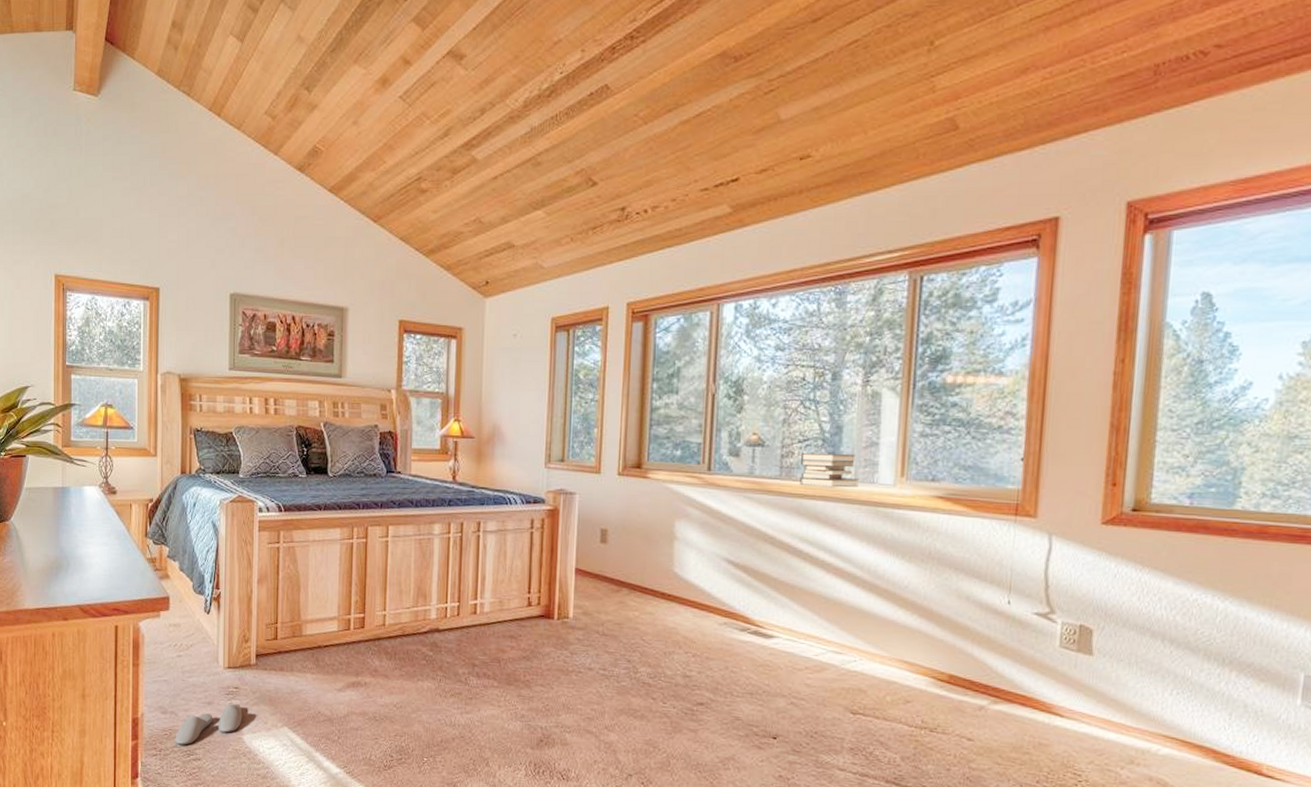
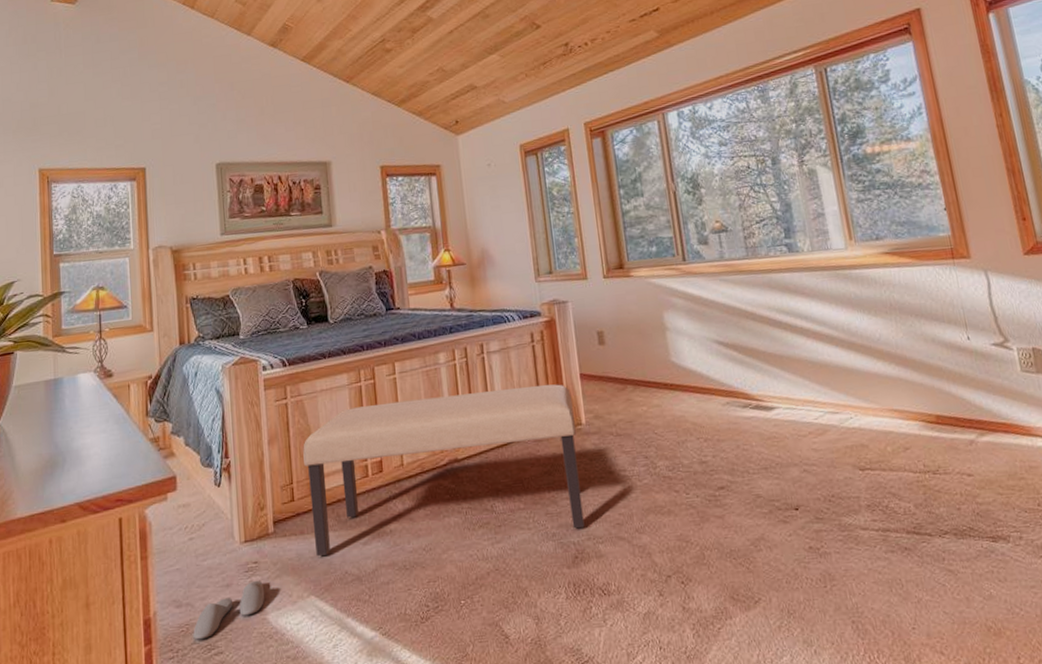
bench: none [290,562,563,716] -> present [303,384,585,557]
books: present [800,452,859,488] -> none [761,226,816,262]

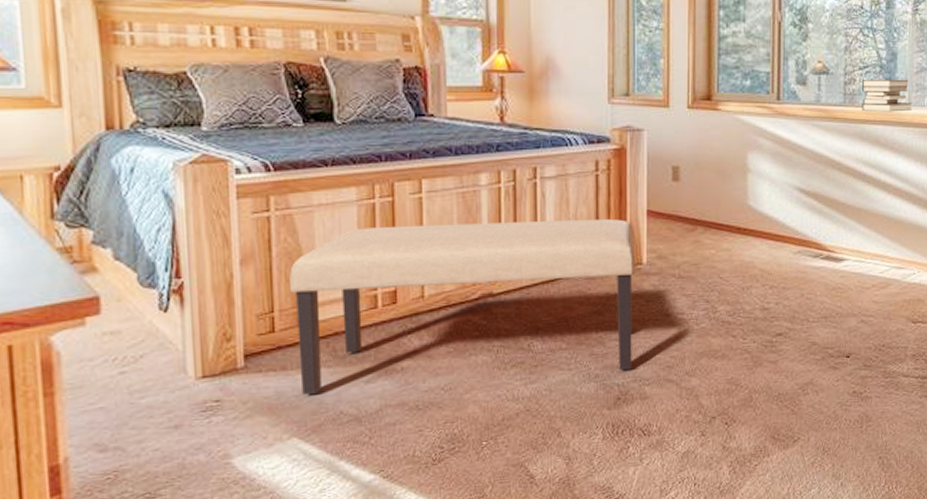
slippers: present [192,580,265,640] -> none [122,420,230,489]
books: none [761,226,816,262] -> present [862,79,912,112]

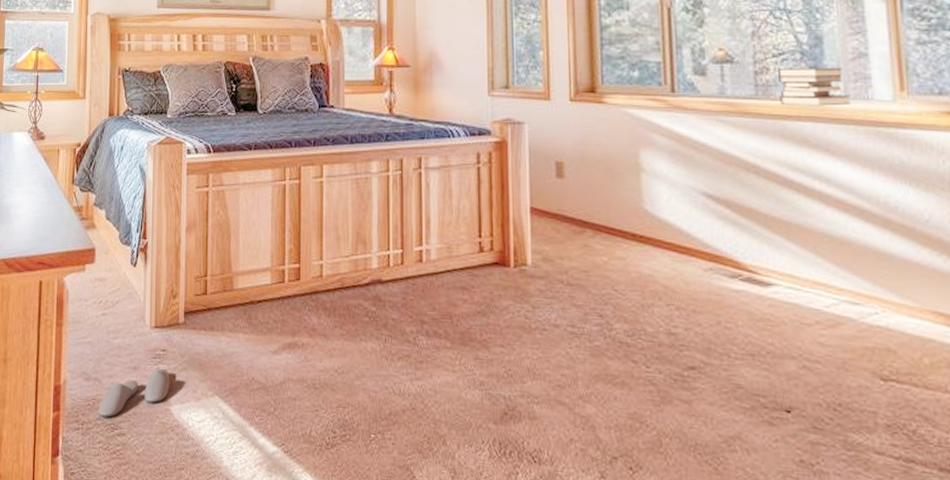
slippers: none [122,420,230,489] -> present [97,368,170,418]
bench: present [290,218,635,396] -> none [220,206,519,383]

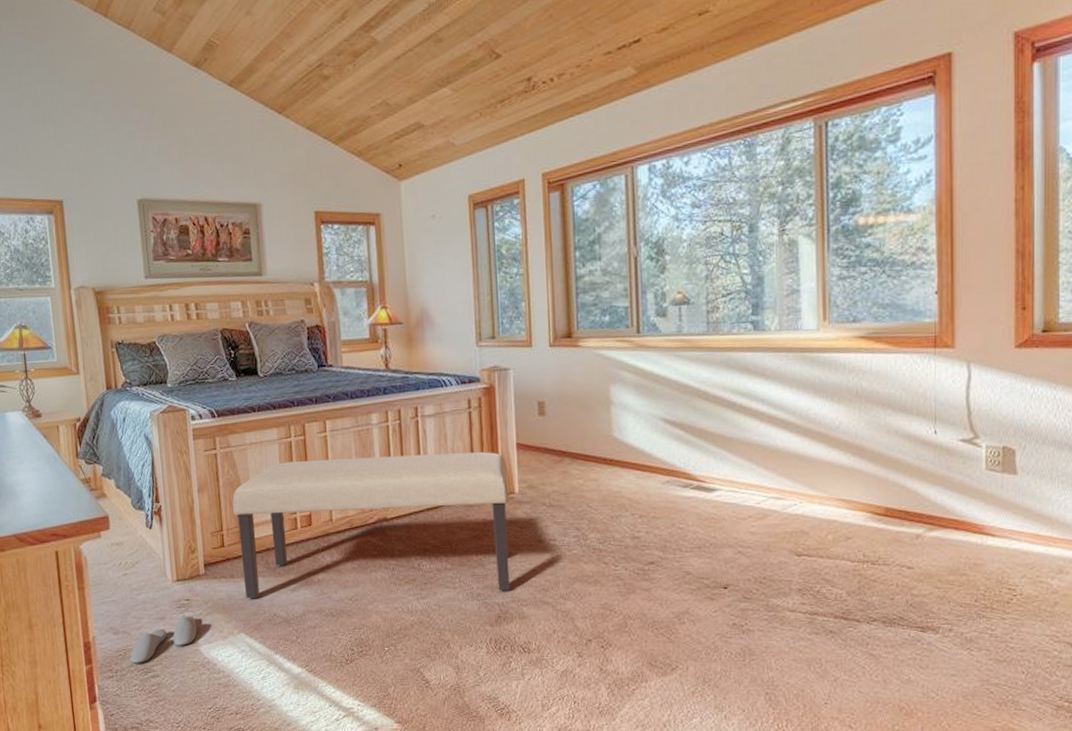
bench: none [220,206,519,383] -> present [232,451,510,599]
books: present [778,67,851,107] -> none [726,303,784,339]

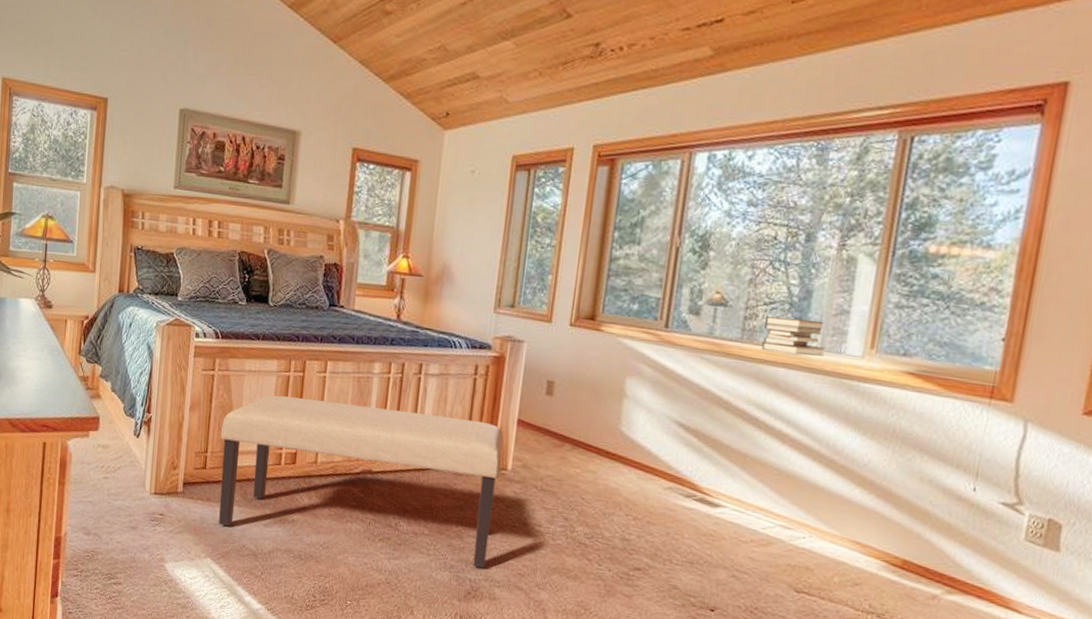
slippers: present [129,615,198,664] -> none [96,530,167,568]
books: none [726,303,784,339] -> present [761,316,825,357]

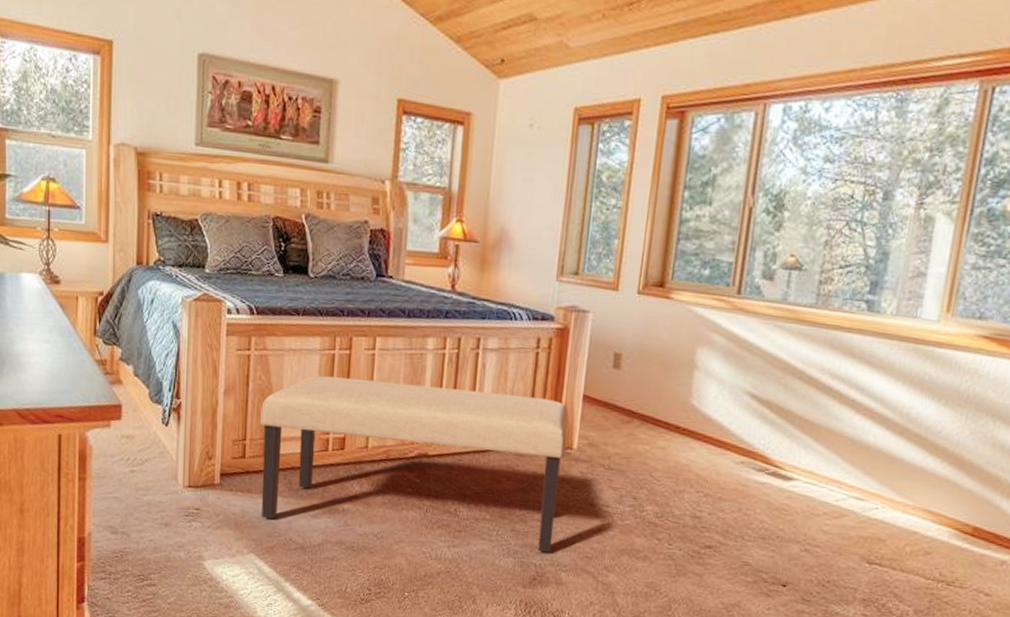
books: present [761,316,825,357] -> none [836,280,901,322]

